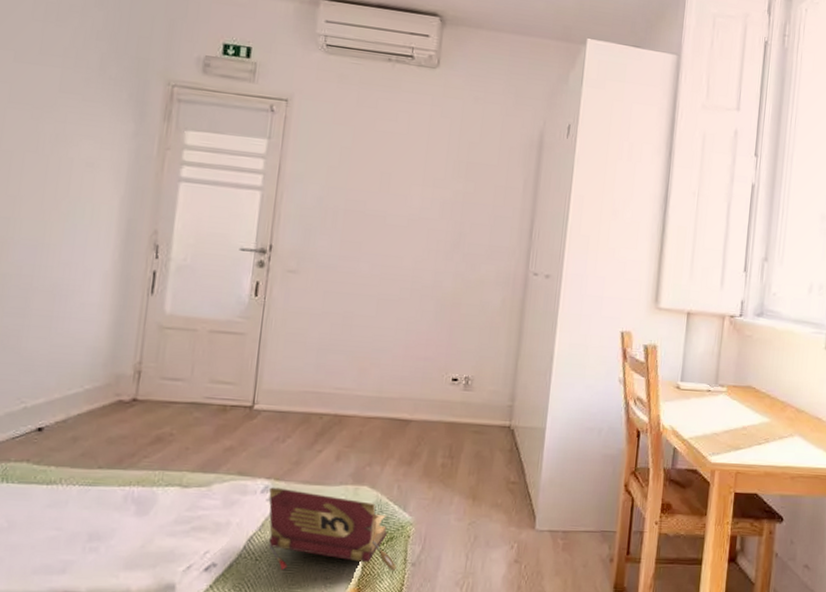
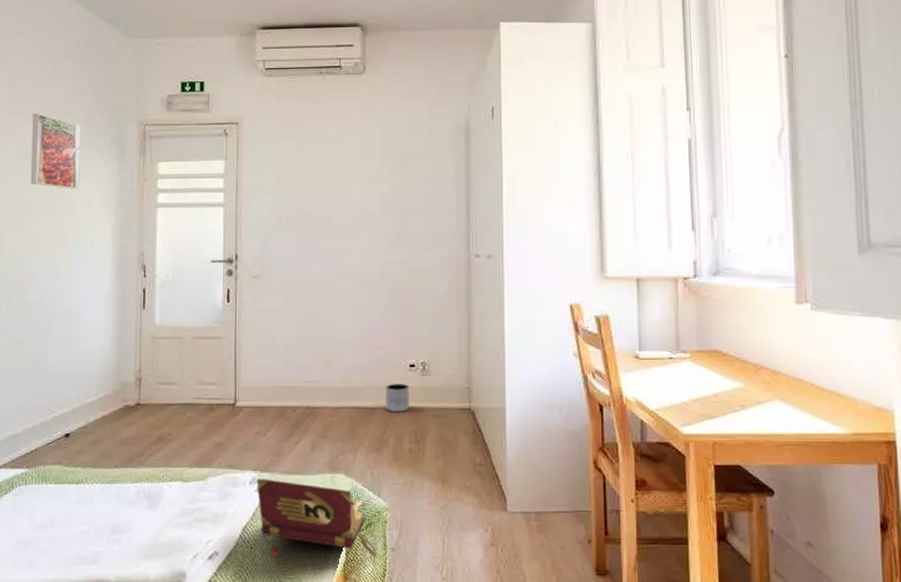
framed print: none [16,50,91,149] -> present [30,113,81,190]
planter: none [422,397,450,427] -> present [386,384,409,413]

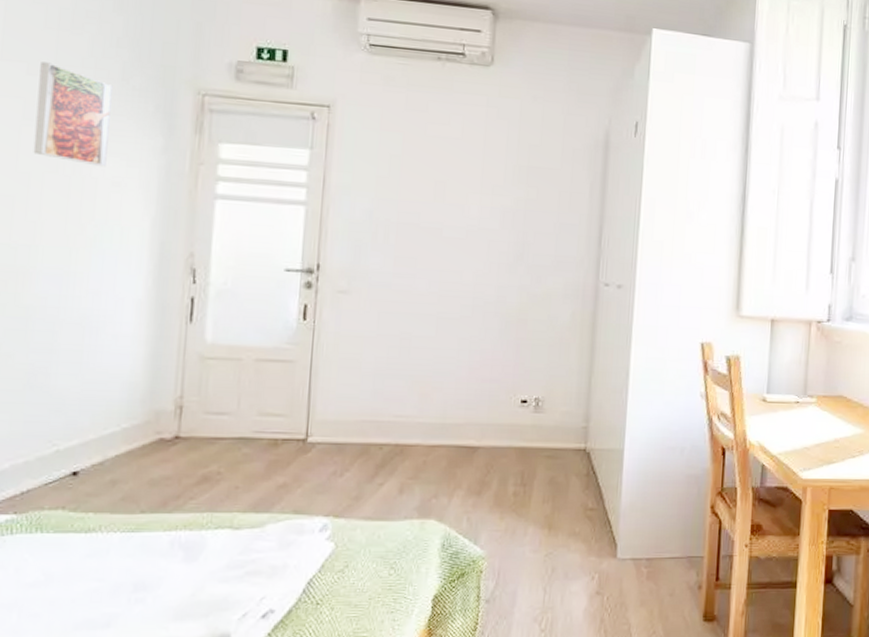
book: present [257,478,378,558] -> none [328,525,470,614]
planter: present [386,384,409,413] -> none [490,421,519,453]

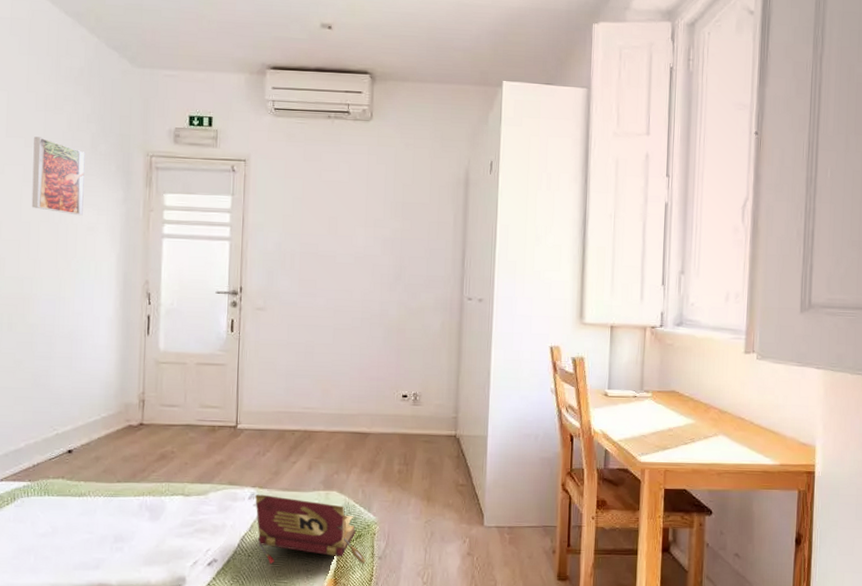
book: none [328,525,470,614] -> present [255,494,366,565]

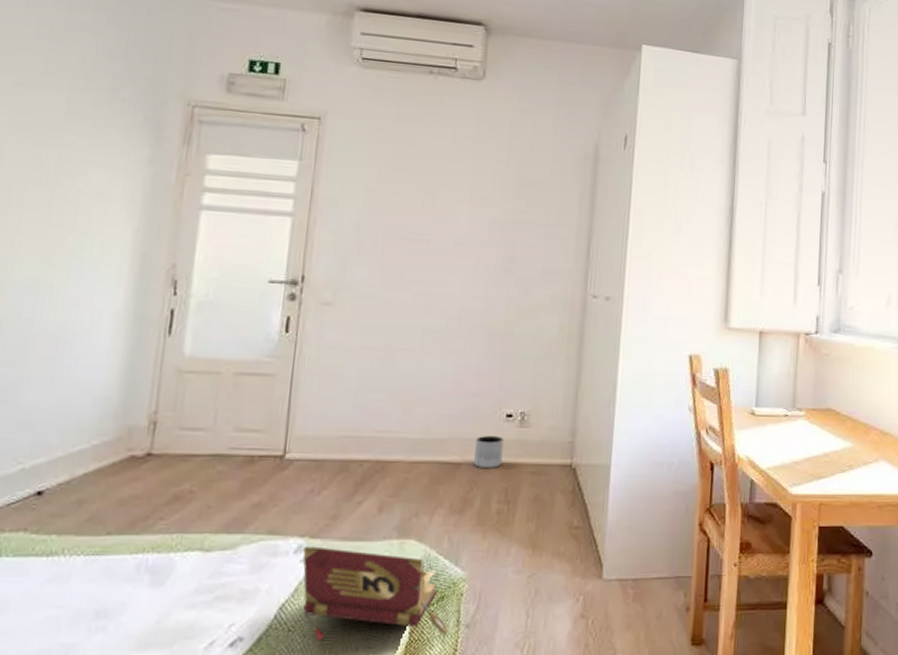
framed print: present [31,136,85,216] -> none [16,72,102,178]
planter: none [379,412,401,438] -> present [474,436,504,469]

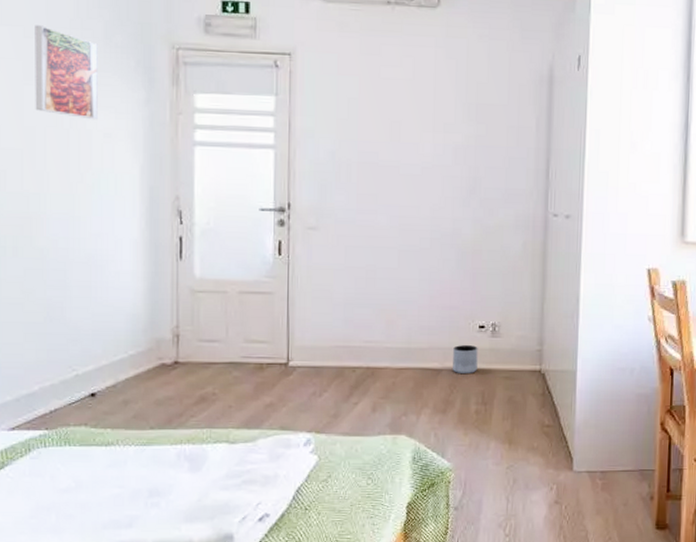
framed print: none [16,72,102,178] -> present [35,25,98,120]
book: present [303,546,449,642] -> none [312,440,440,519]

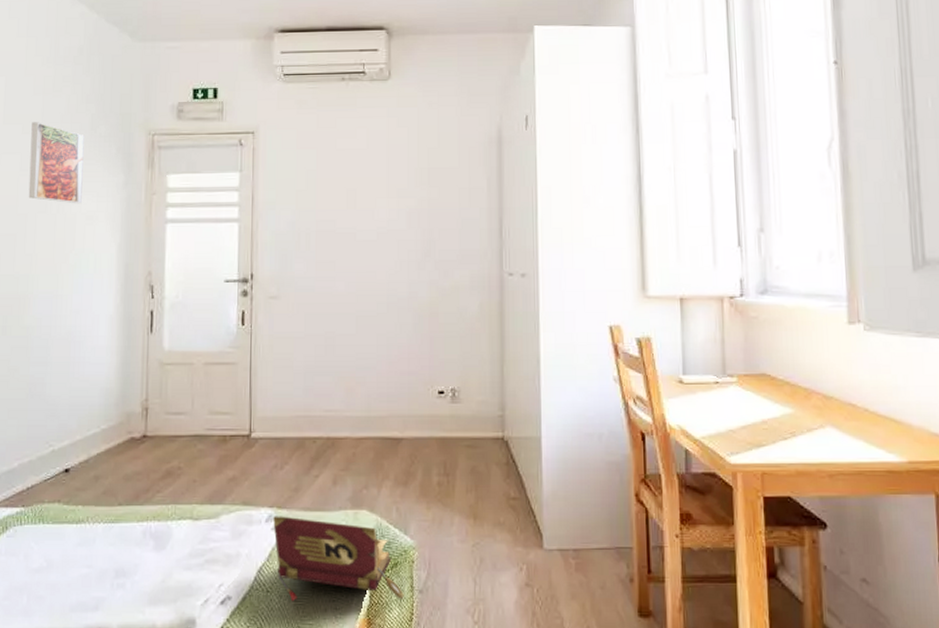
book: none [312,440,440,519] -> present [273,516,404,602]
planter: present [453,345,478,375] -> none [413,412,438,444]

